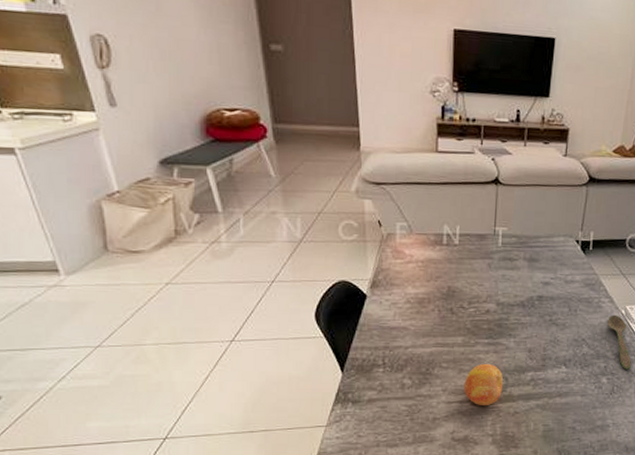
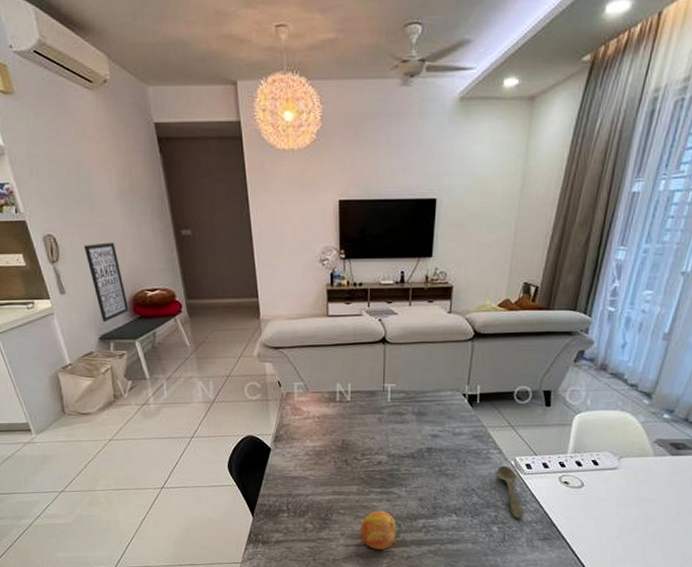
wall art: none [144,50,200,144] -> present [83,242,129,322]

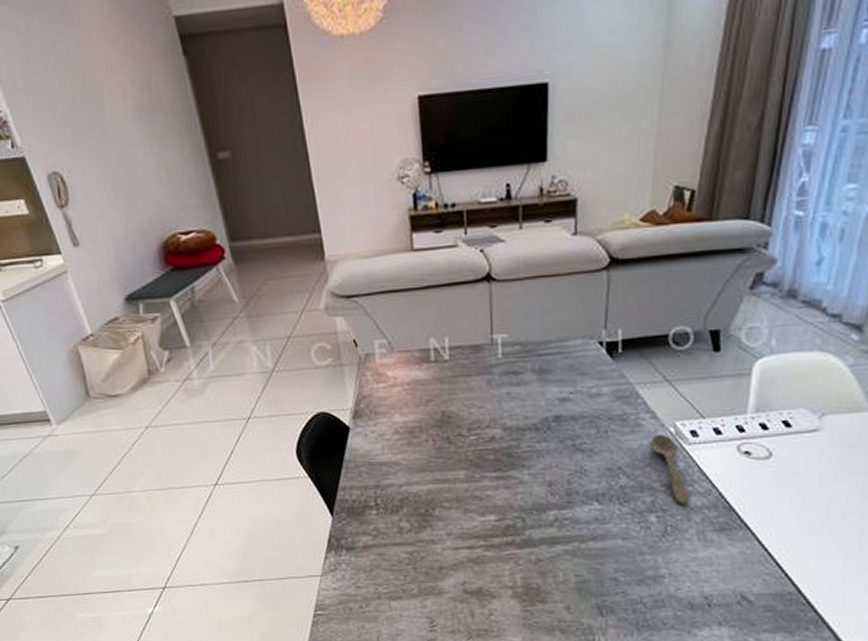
wall art: present [83,242,129,322] -> none [97,176,160,279]
fruit: present [360,510,396,549] -> none [471,501,519,551]

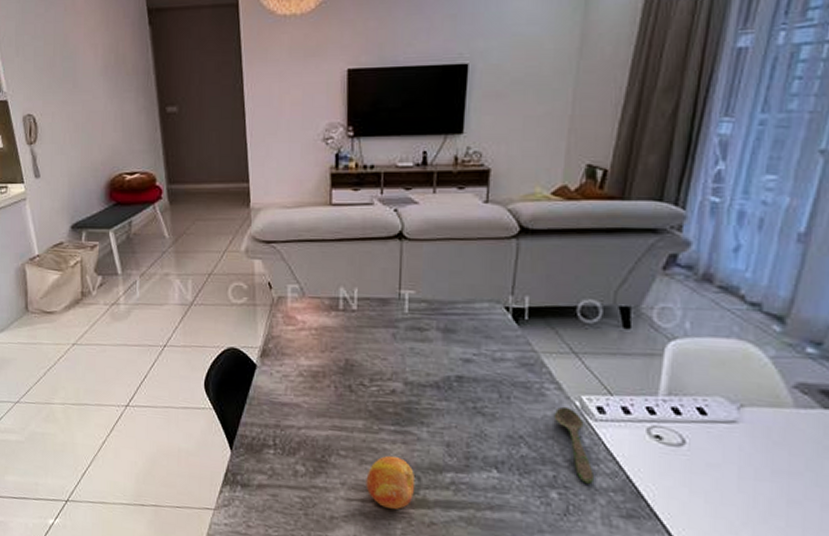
fruit: none [471,501,519,551] -> present [366,455,414,509]

